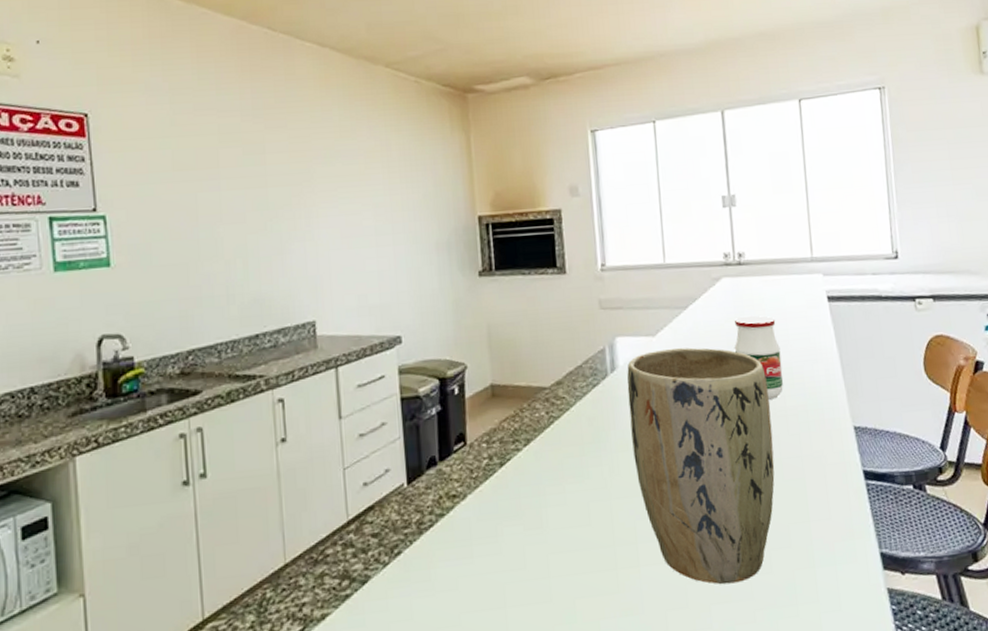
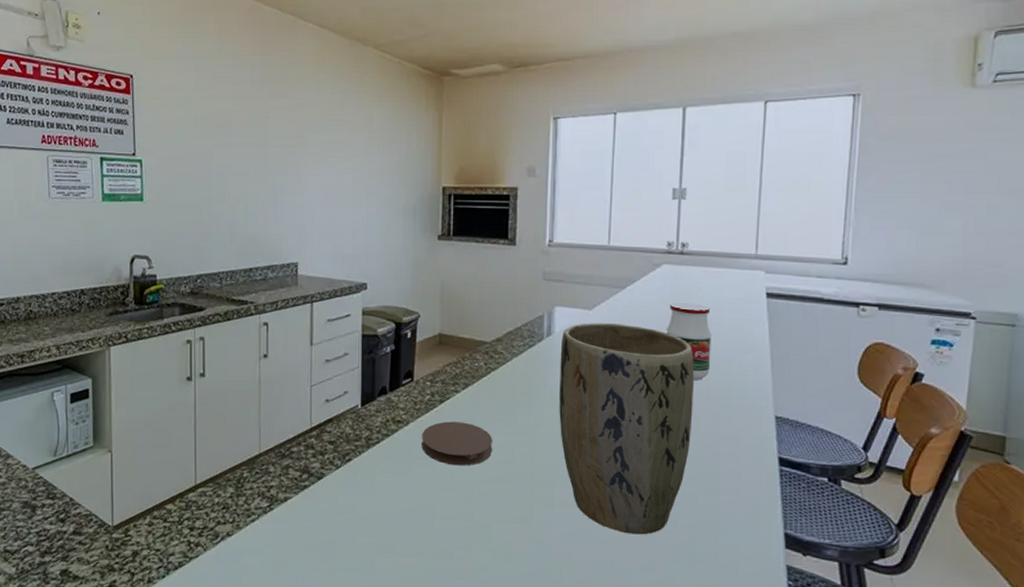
coaster: none [483,484,566,539] -> present [422,421,493,466]

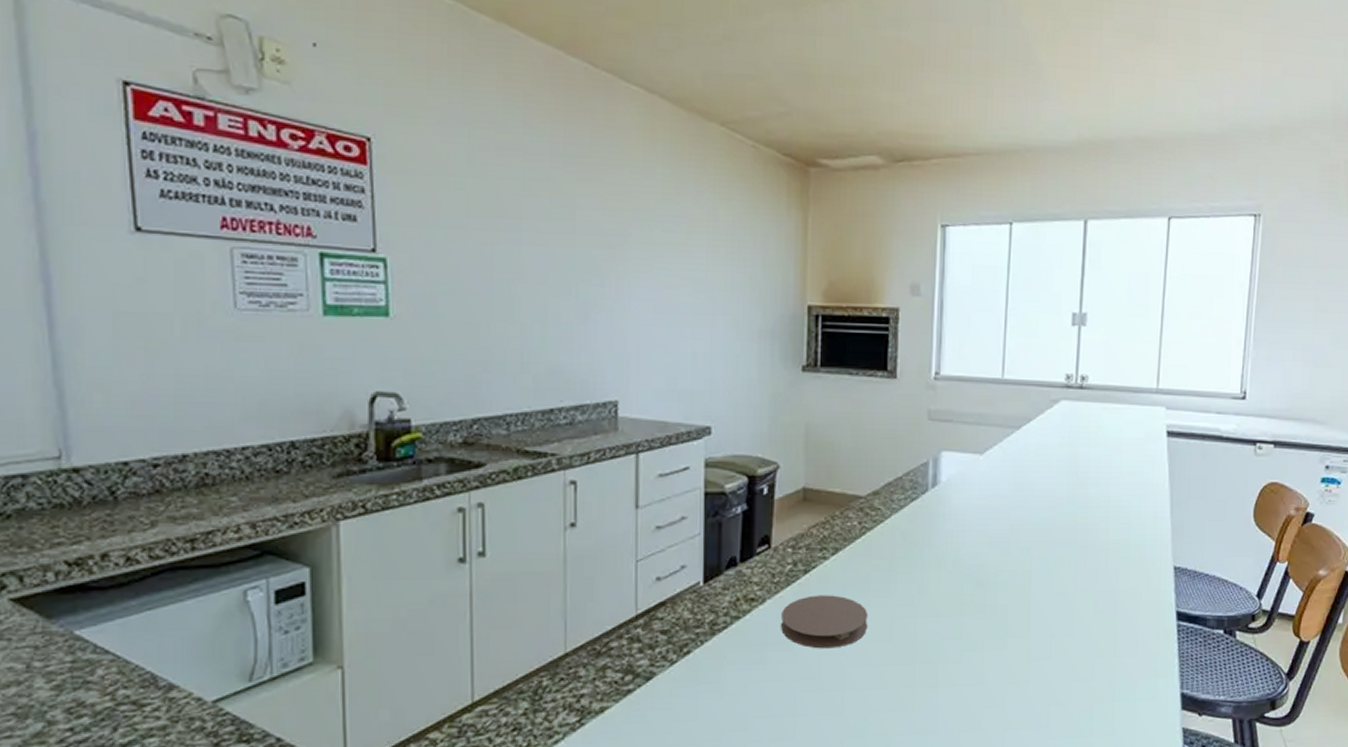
plant pot: present [559,323,694,535] -> none [945,470,1093,711]
jar: present [666,301,711,380] -> none [1063,443,1111,531]

